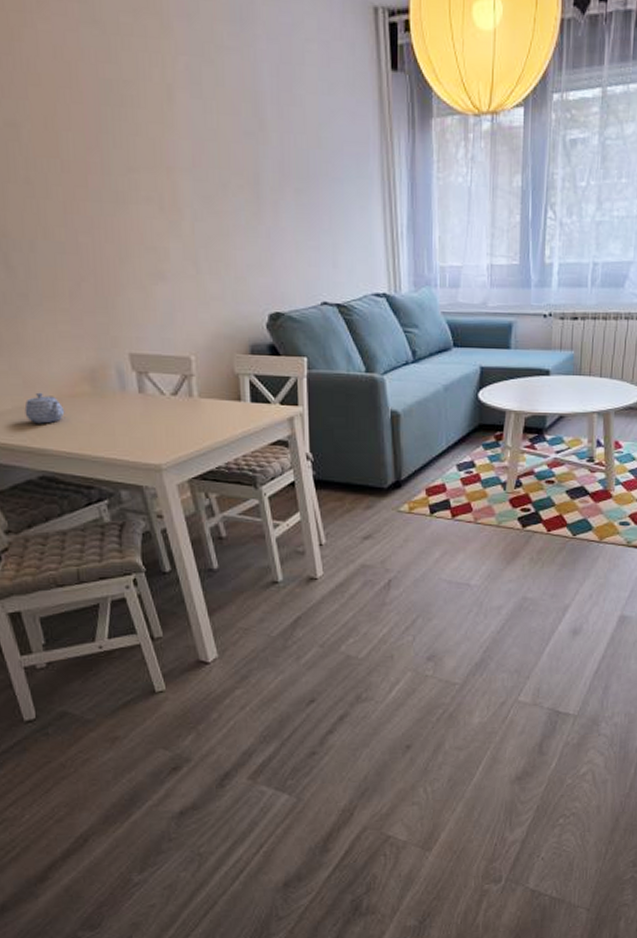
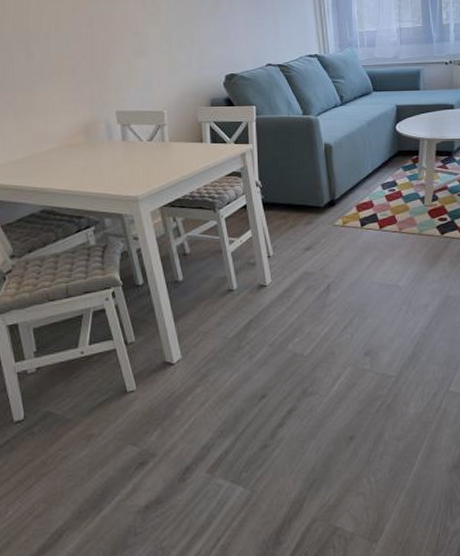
teapot: present [24,392,65,424] -> none [33,144,64,169]

